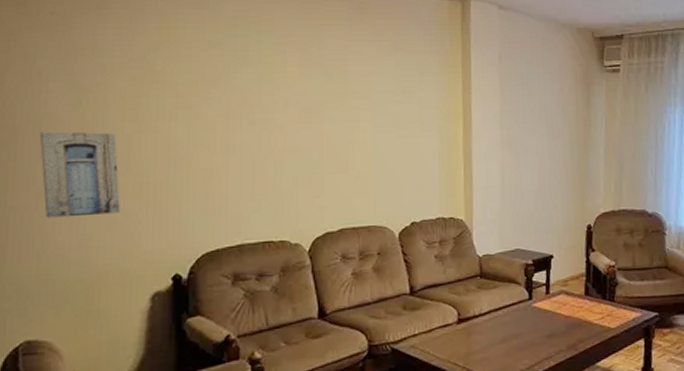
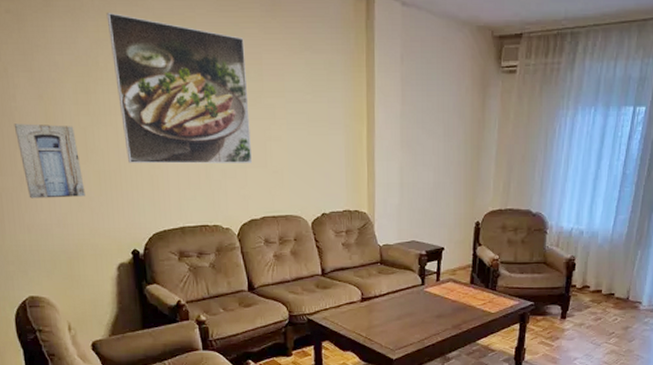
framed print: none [171,15,330,173] -> present [106,13,252,164]

